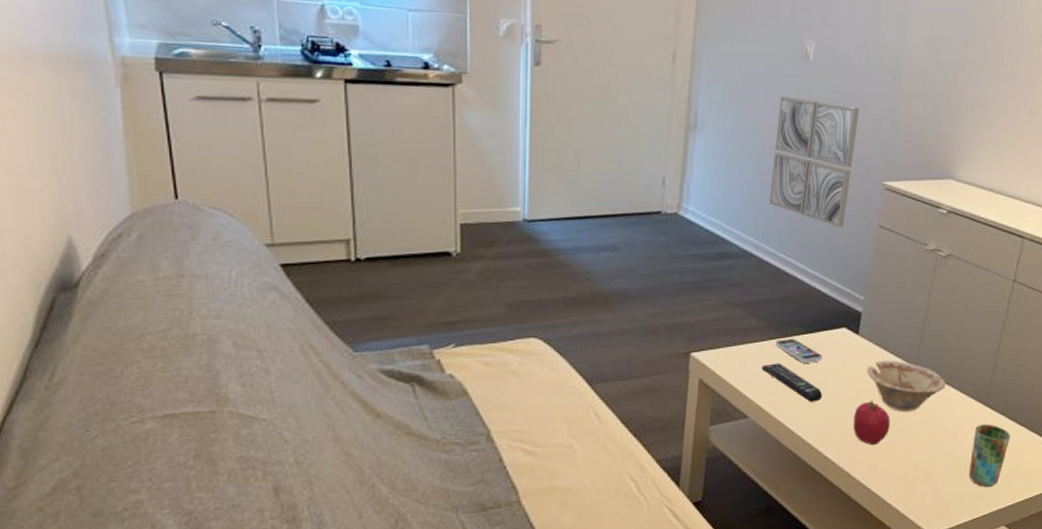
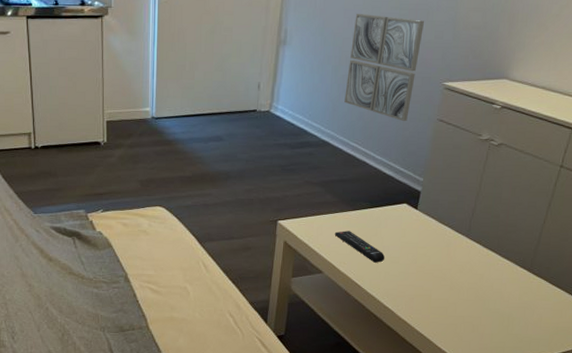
smartphone: present [775,338,822,363] -> none [346,211,385,231]
fruit: present [853,401,890,446] -> none [410,264,443,300]
dish: present [866,360,946,411] -> none [423,231,494,273]
cup: present [968,424,1011,487] -> none [511,287,552,339]

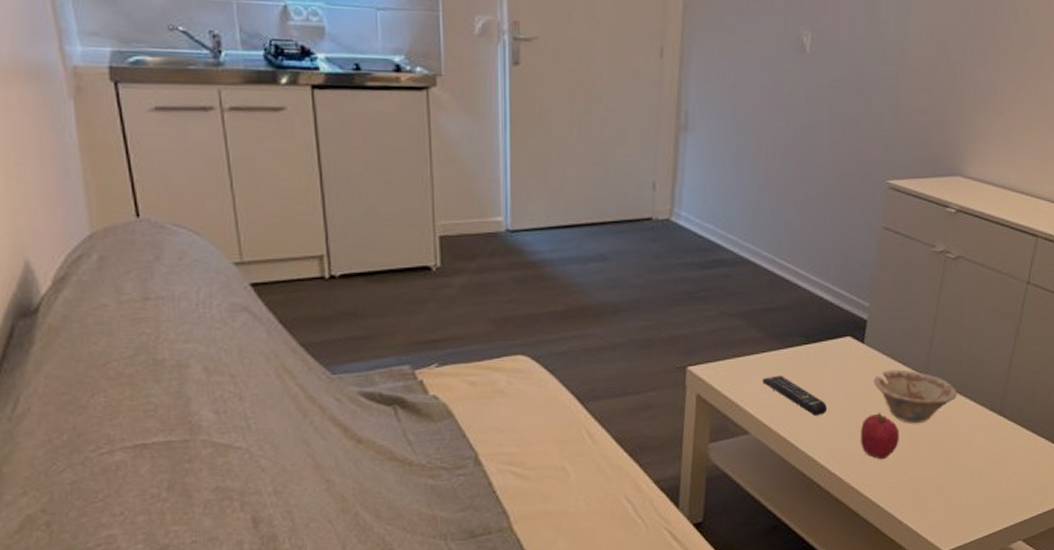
wall art: present [344,14,424,122] -> none [766,92,860,231]
fruit: none [410,264,443,300] -> present [860,413,899,460]
dish: none [423,231,494,273] -> present [873,369,957,423]

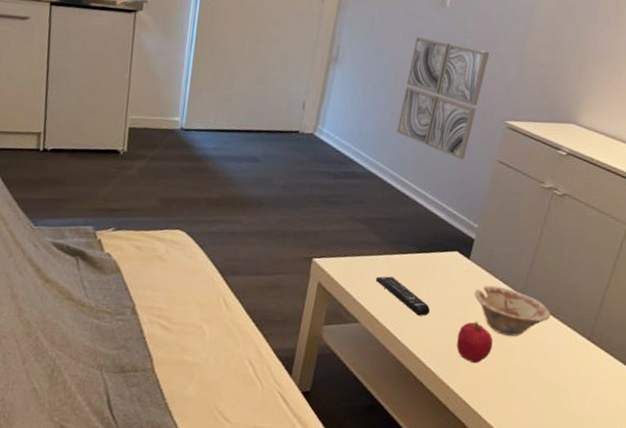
wall art: none [766,92,860,231] -> present [397,37,489,160]

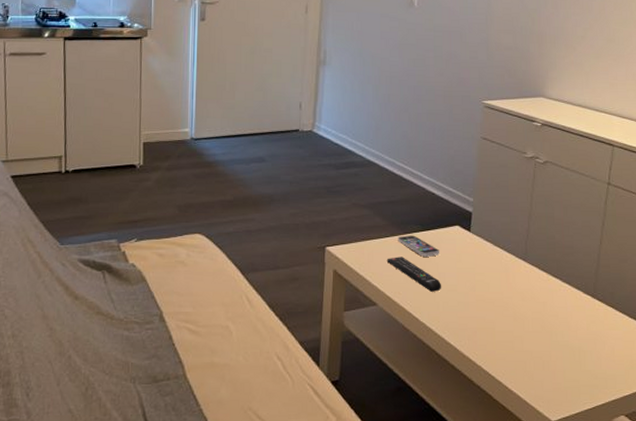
smartphone: none [390,255,433,280] -> present [398,235,439,257]
wall art: present [397,37,489,160] -> none [387,36,458,141]
fruit: present [456,322,493,364] -> none [470,292,505,333]
dish: present [474,285,551,336] -> none [479,255,554,302]

